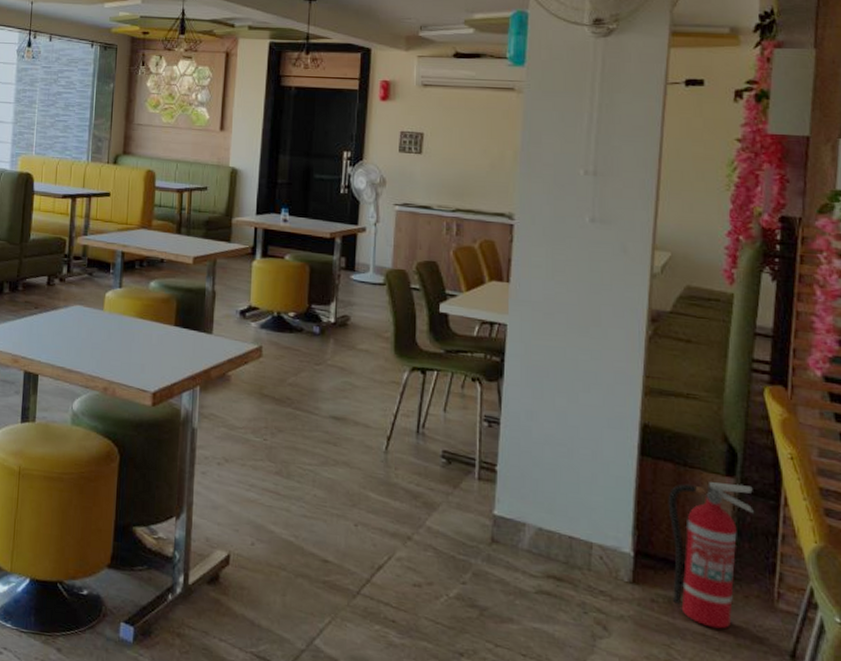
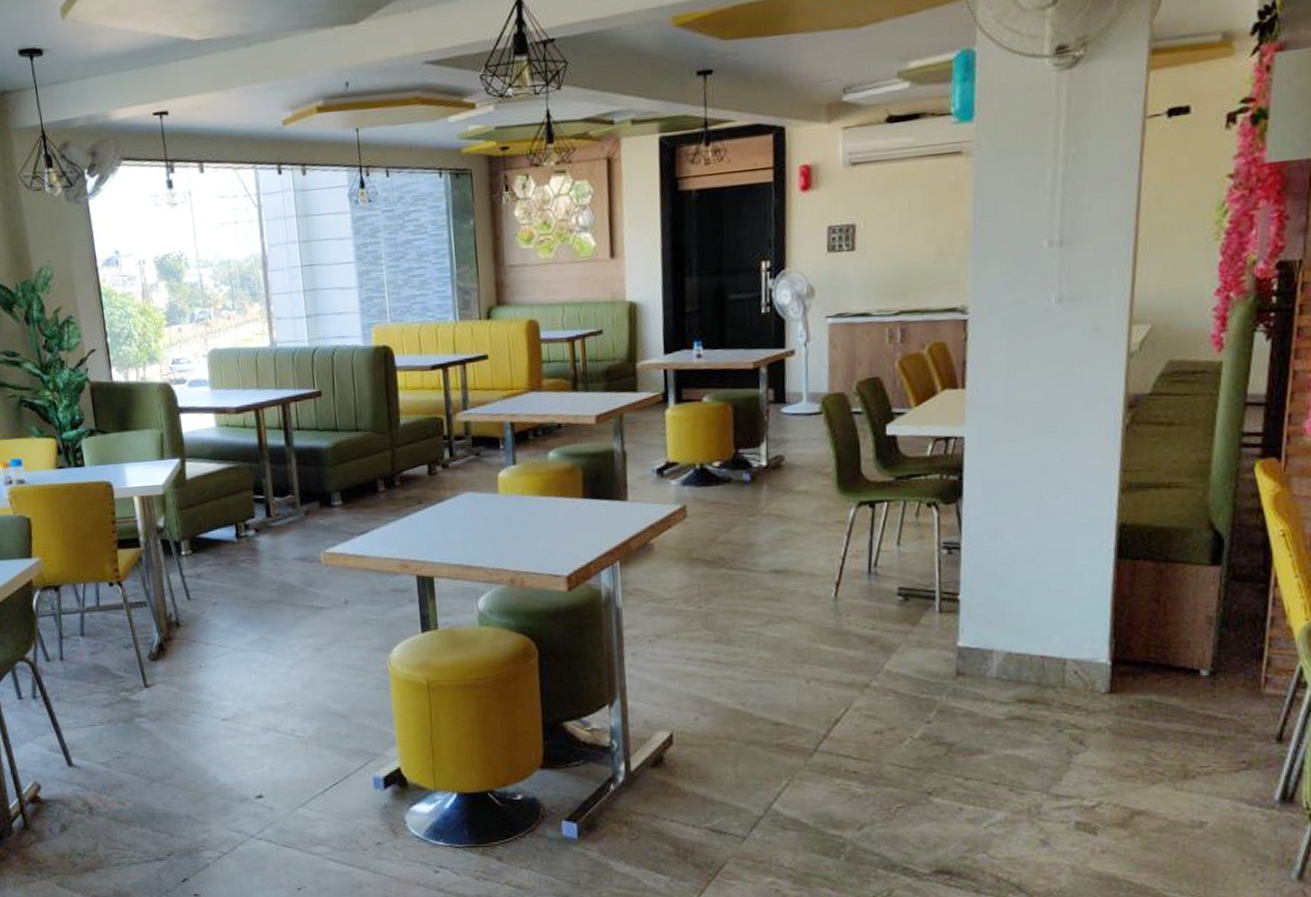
fire extinguisher: present [668,482,754,629] -> none [1147,571,1241,725]

